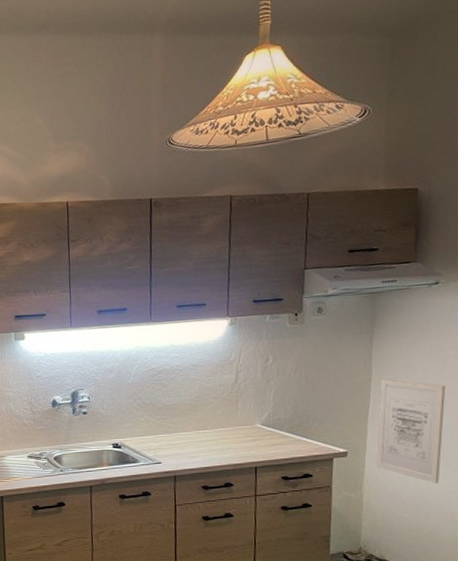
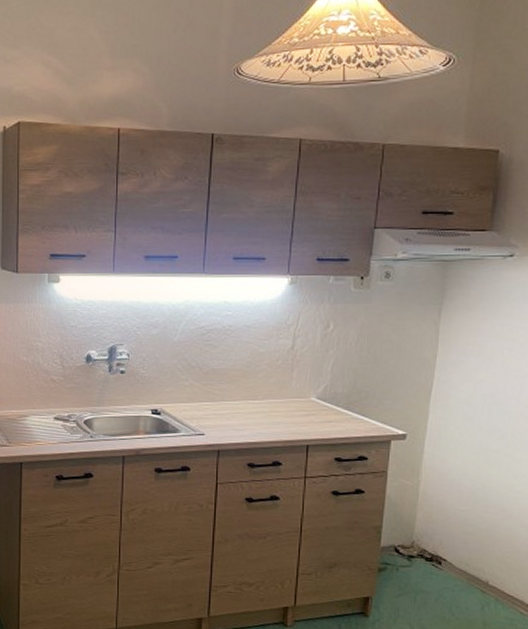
wall art: present [376,379,446,483] -> none [436,357,514,474]

